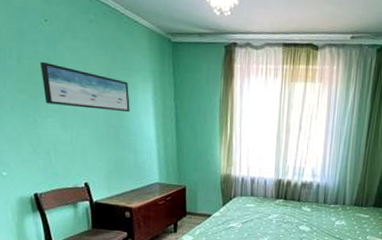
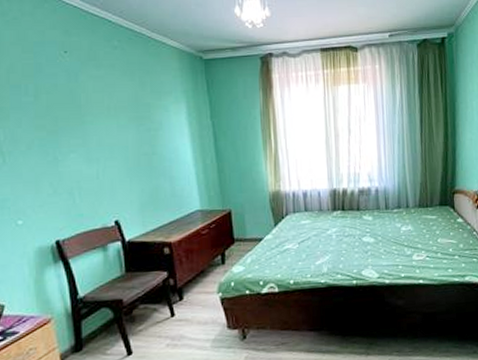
wall art: present [39,61,130,112] -> none [59,94,163,139]

